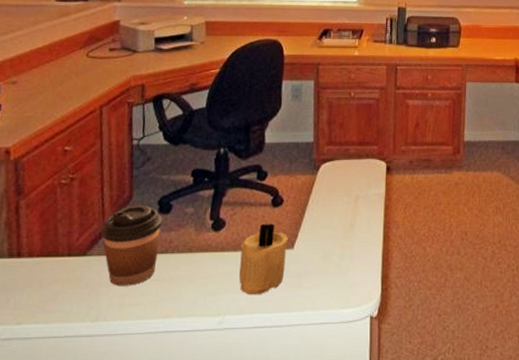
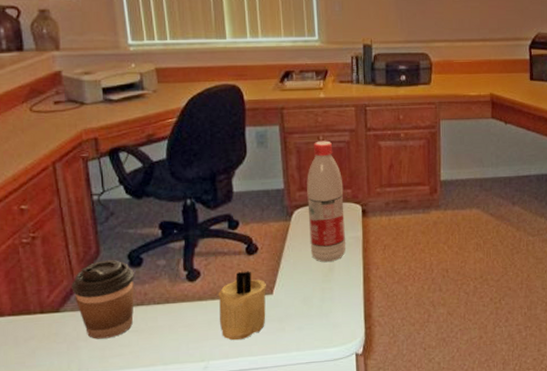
water bottle: none [333,97,370,219] -> present [307,140,347,263]

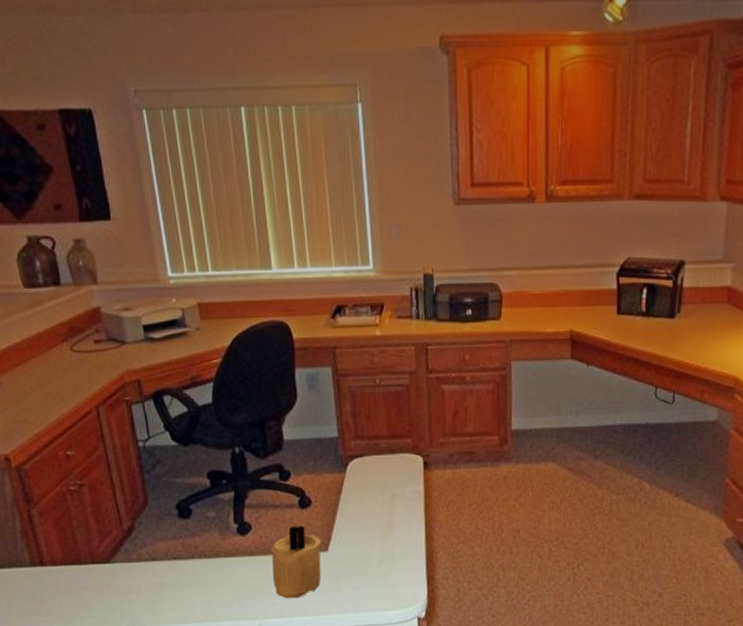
coffee cup: present [71,260,135,339] -> none [121,510,185,592]
water bottle: present [307,140,347,263] -> none [362,384,407,519]

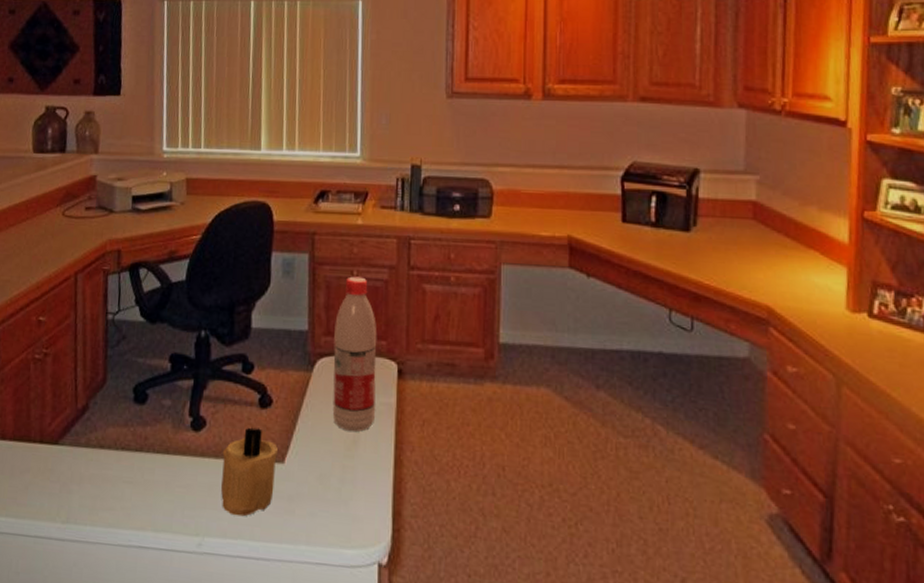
water bottle: none [362,384,407,519] -> present [332,276,378,432]

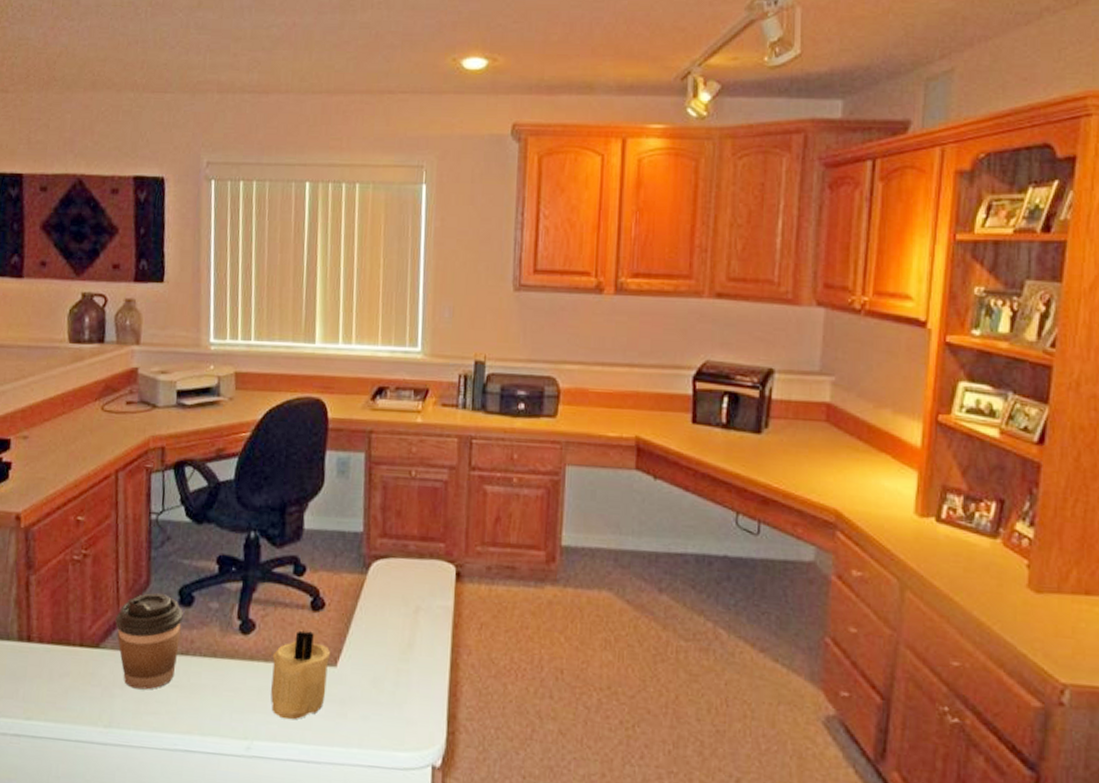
coffee cup: none [73,390,138,486] -> present [115,593,183,690]
water bottle: present [332,276,378,432] -> none [387,476,436,636]

